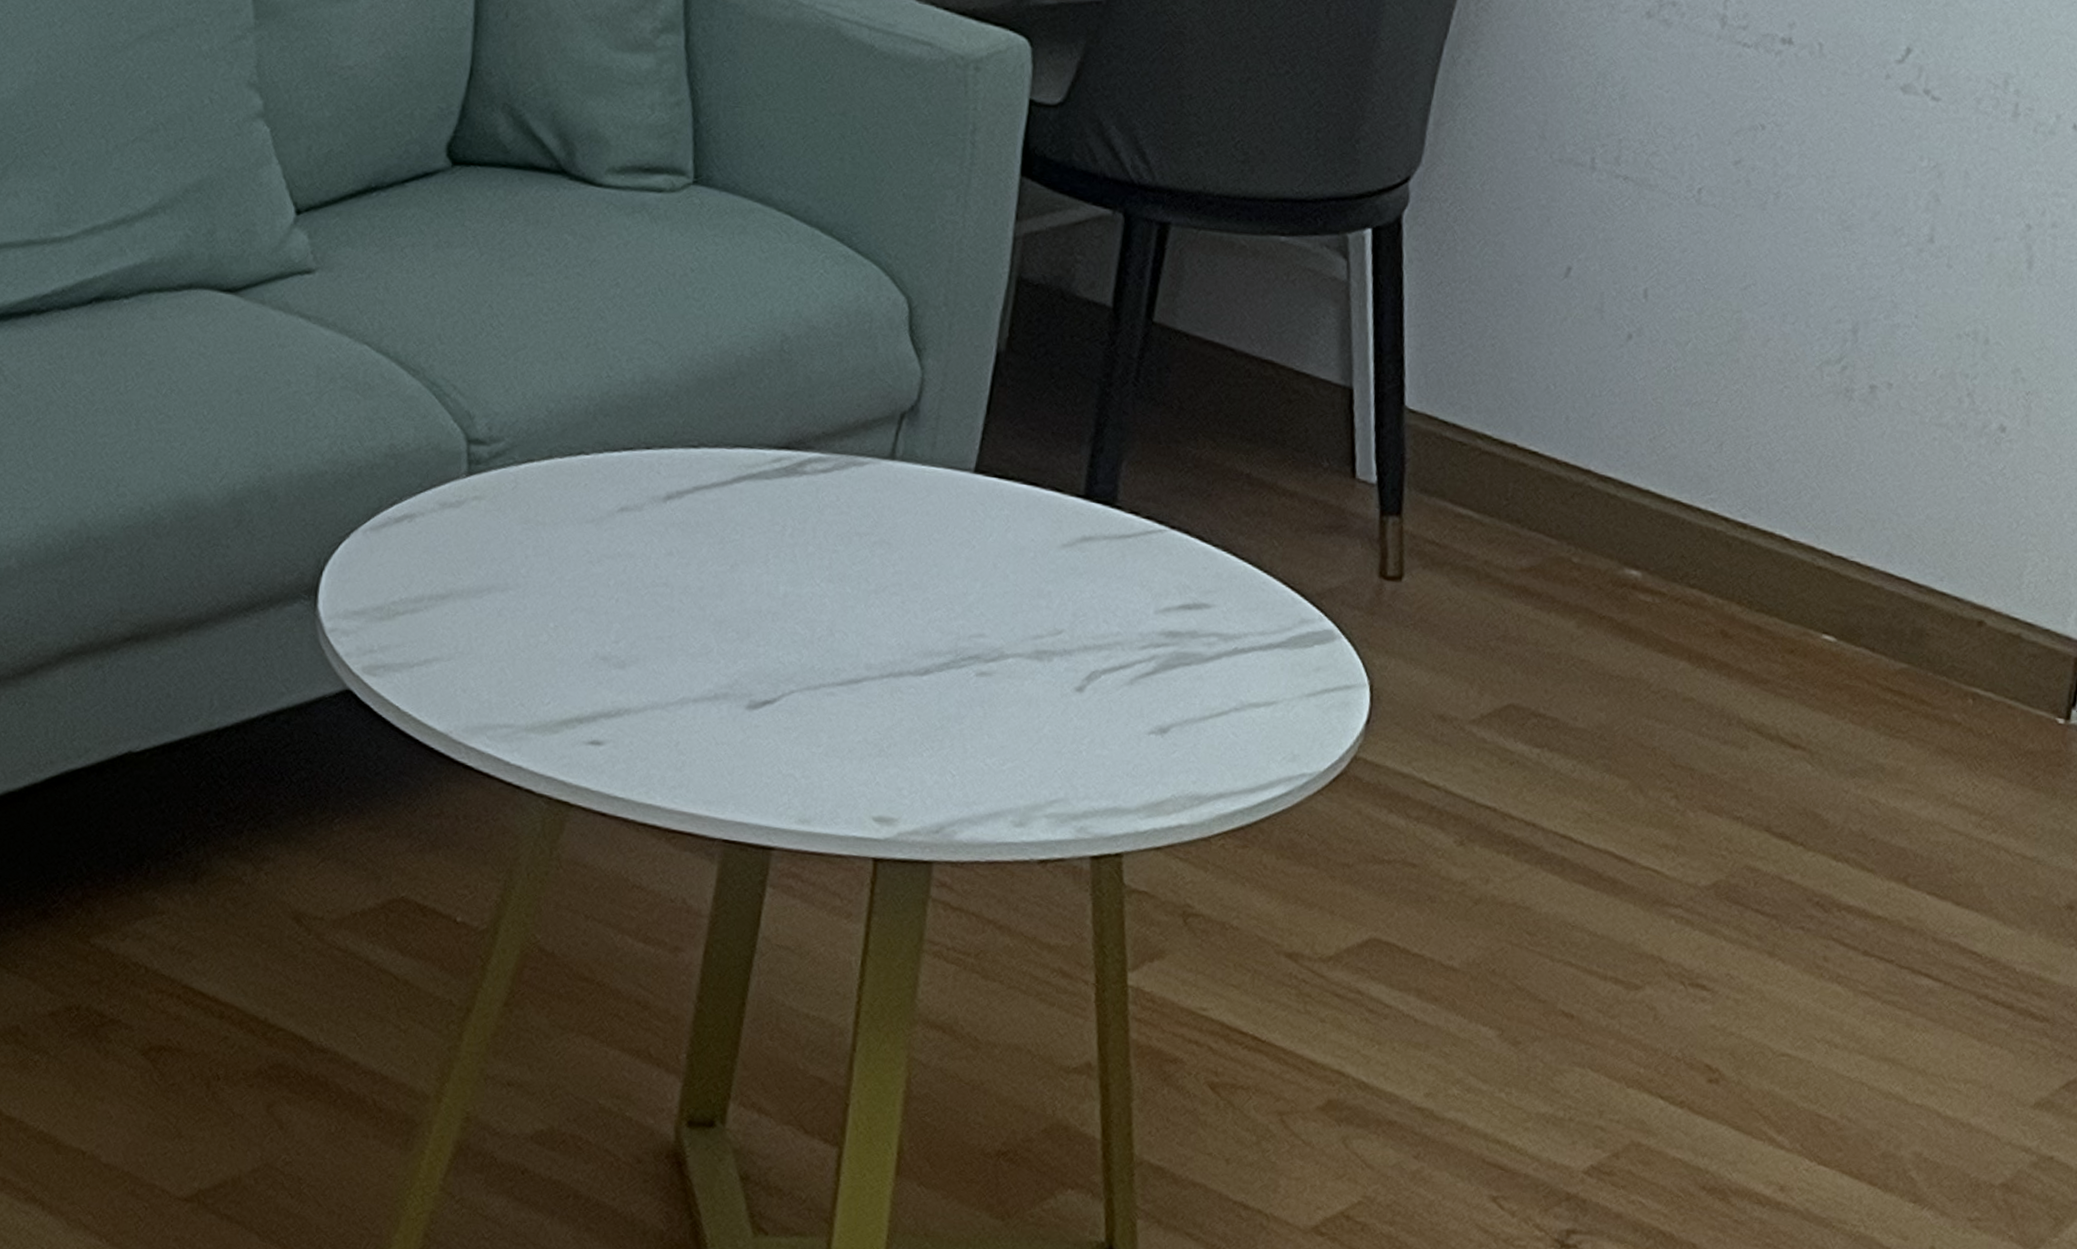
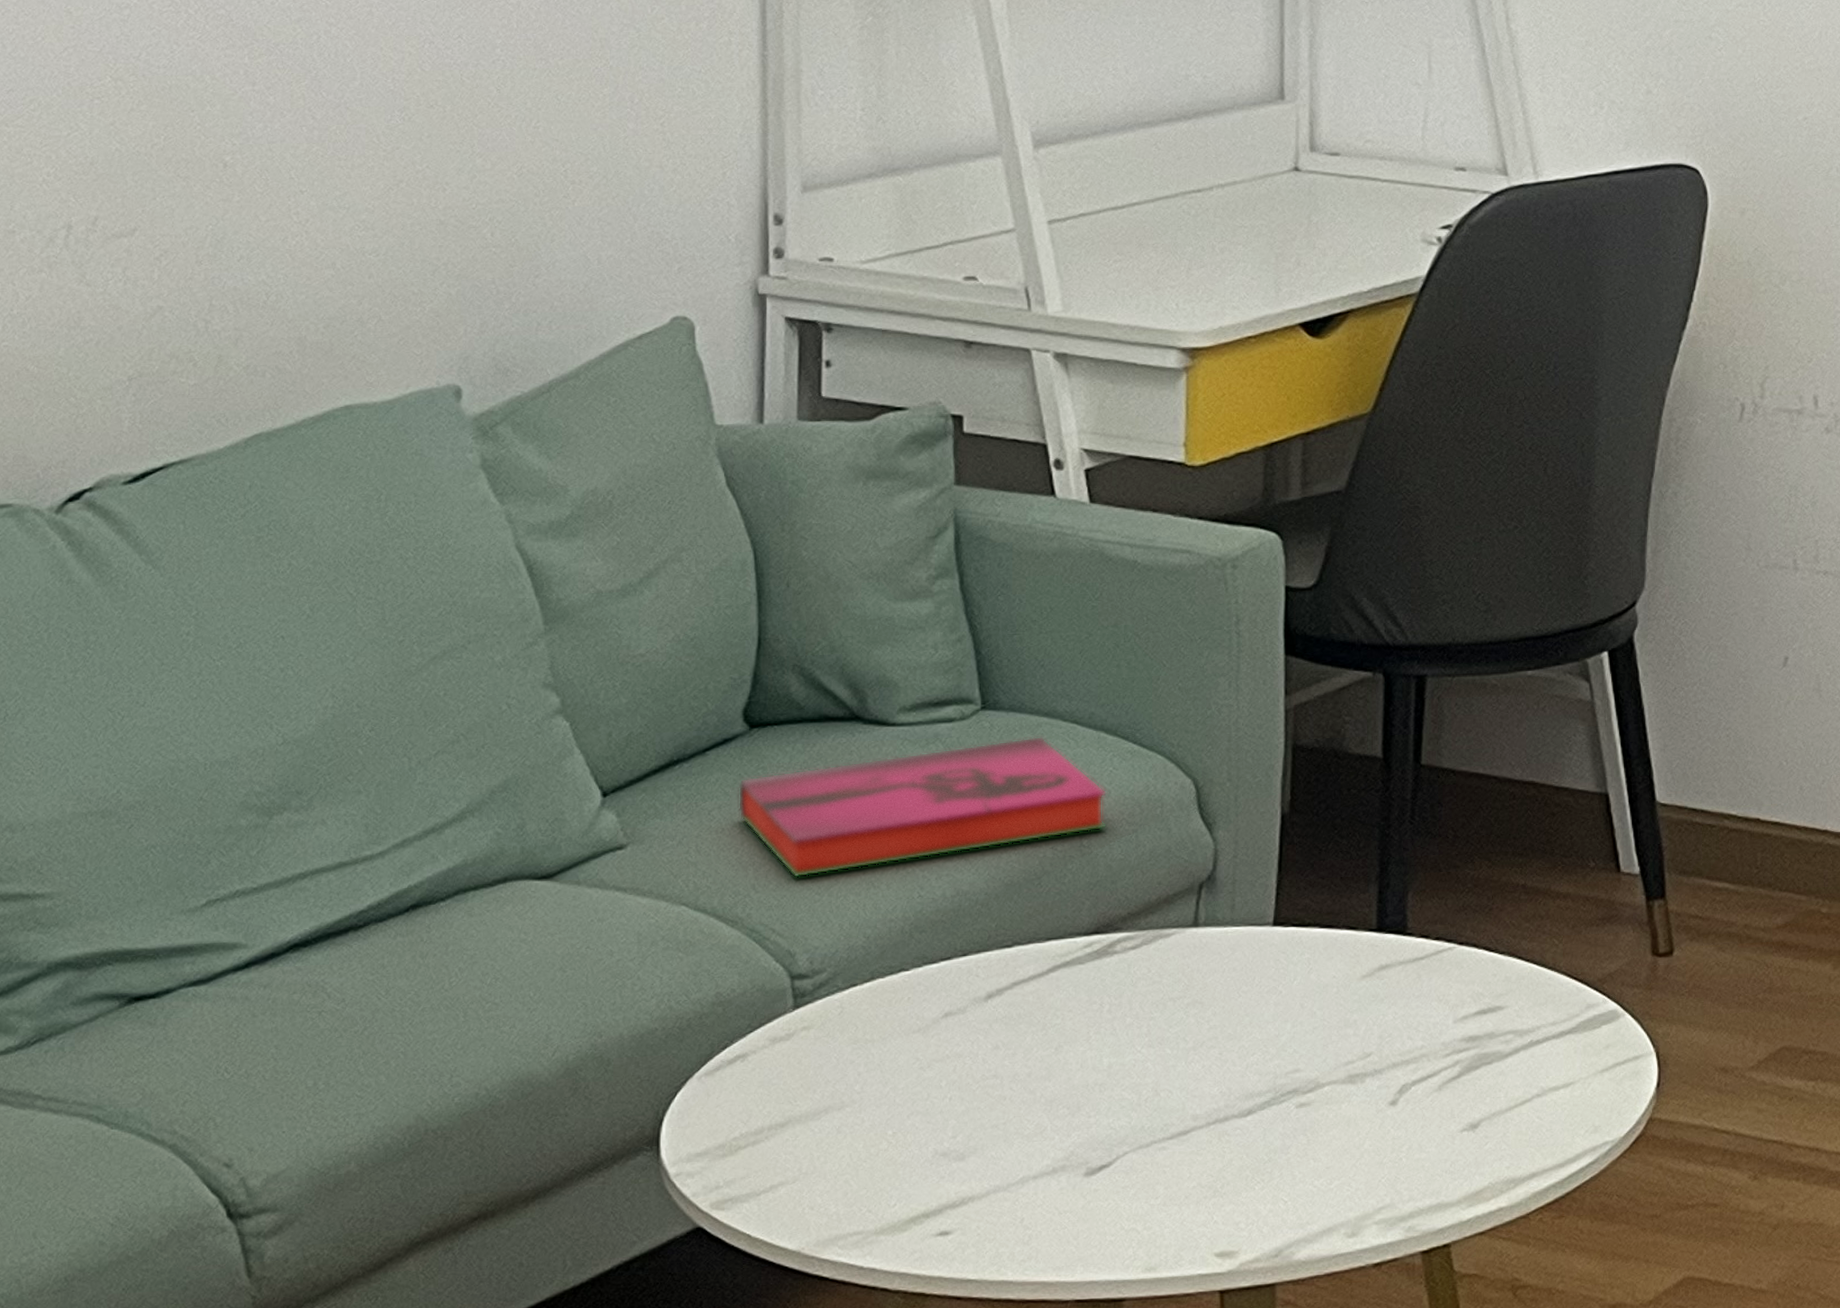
hardback book: none [431,217,815,338] -> present [738,736,1107,878]

